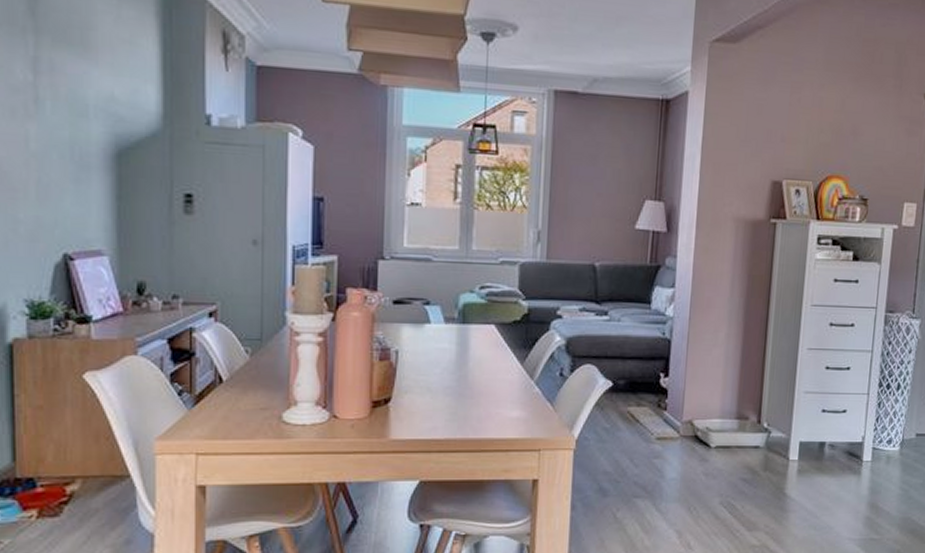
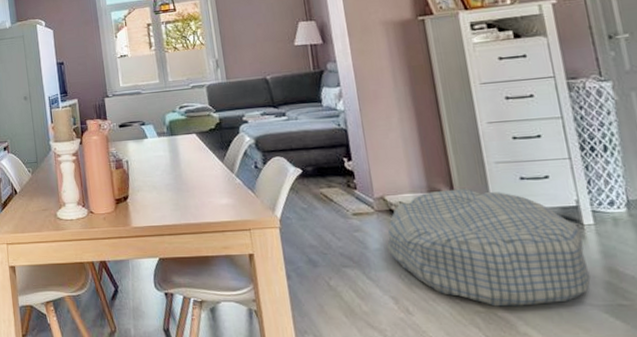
dog bed: none [683,417,859,541] -> present [387,188,591,307]

